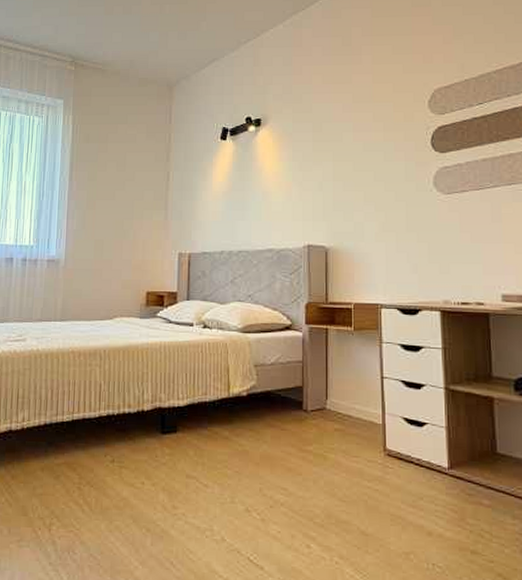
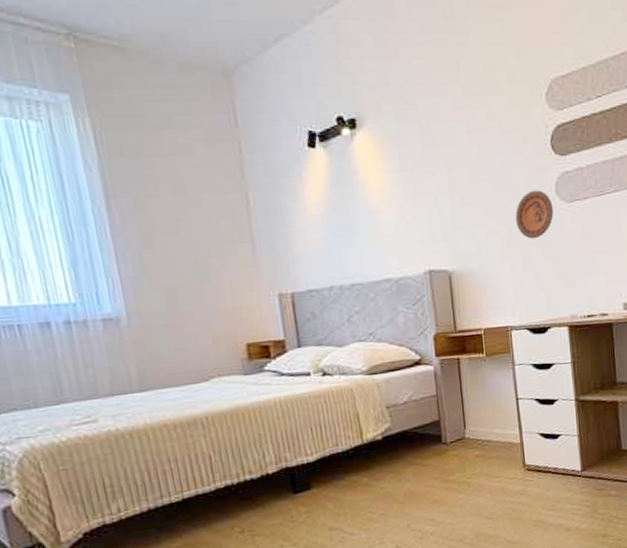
decorative plate: none [392,182,431,225] -> present [515,190,554,239]

